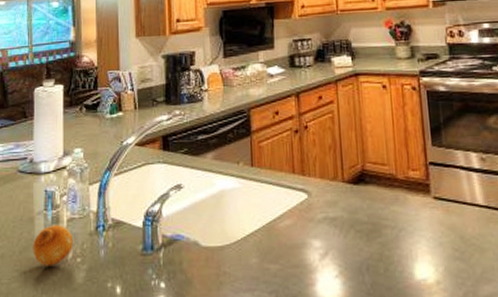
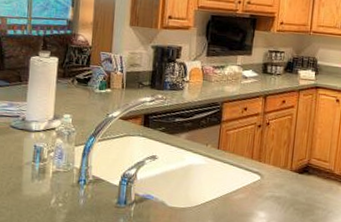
fruit: present [33,225,74,266] -> none [20,174,57,207]

